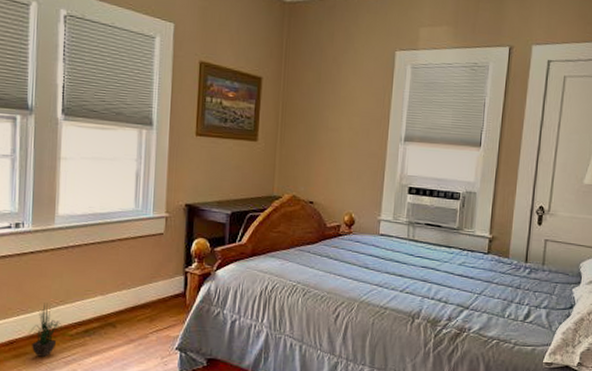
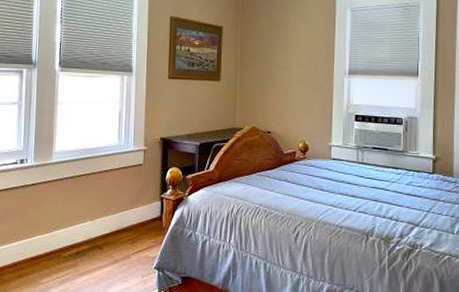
potted plant: present [27,303,63,357] -> none [28,228,58,277]

